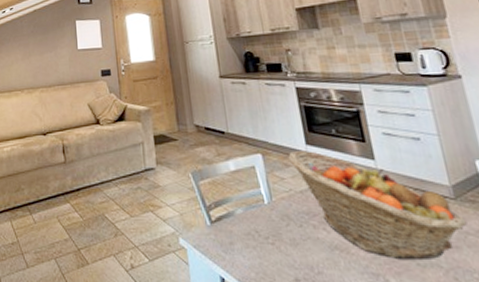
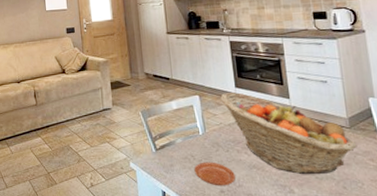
plate: none [260,239,313,273] -> present [194,161,236,186]

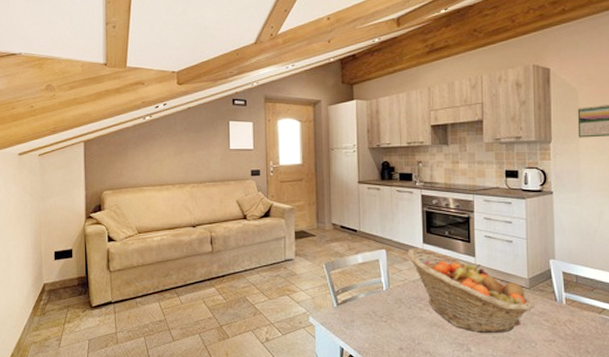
plate: present [194,161,236,186] -> none [375,318,415,344]

